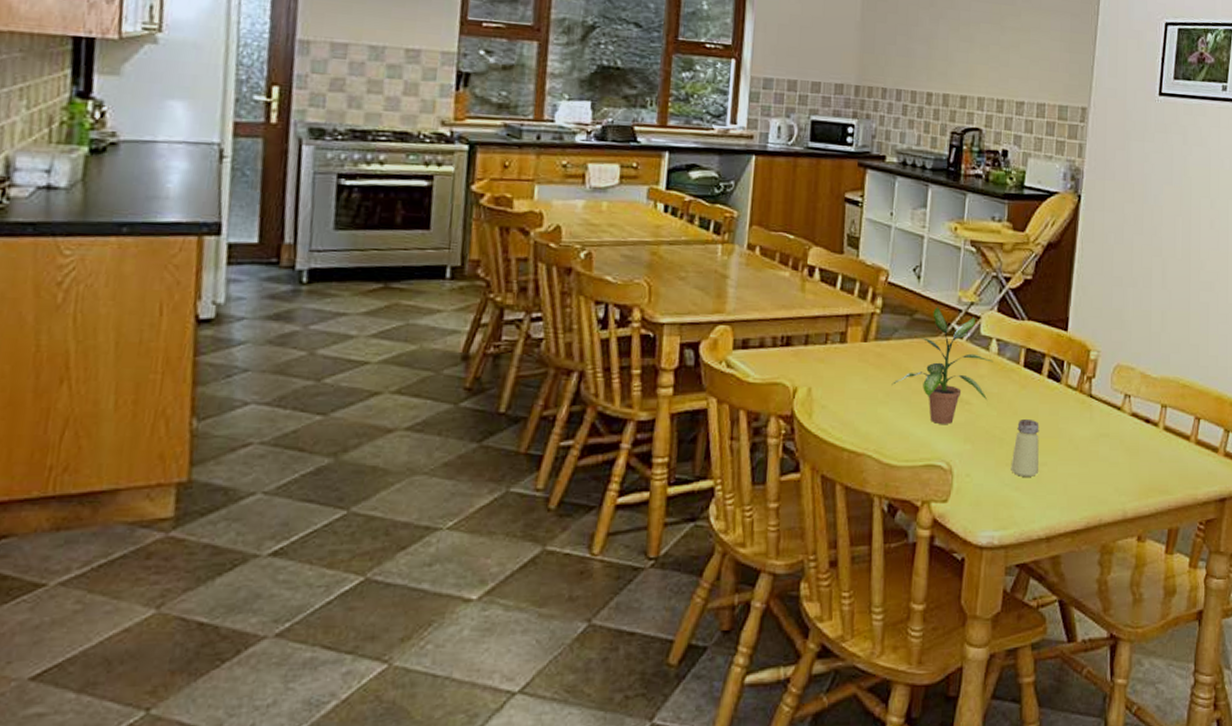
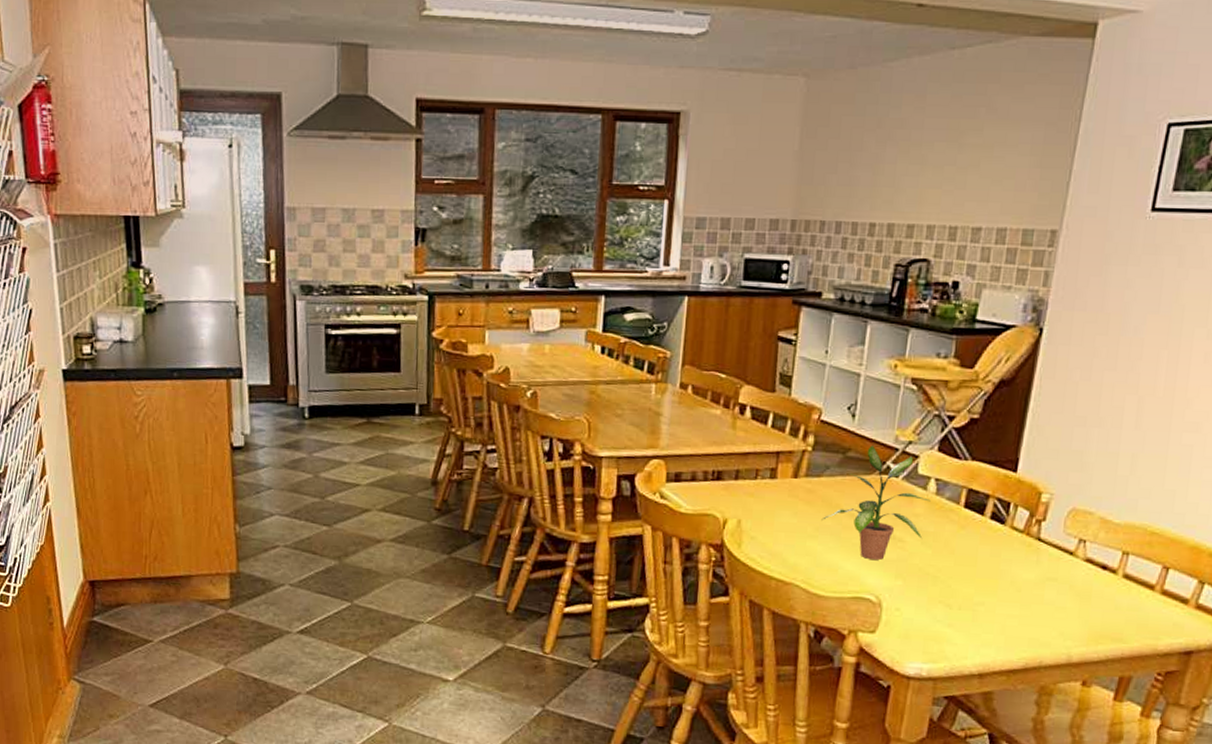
saltshaker: present [1011,418,1040,477] -> none [944,558,978,615]

